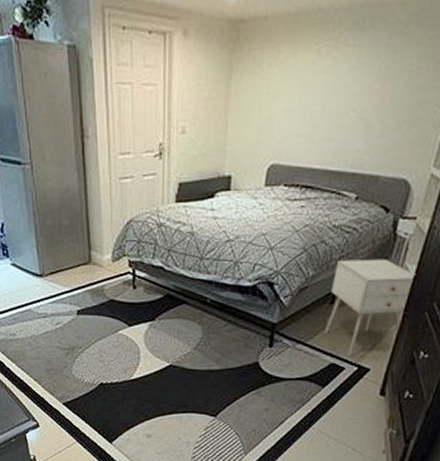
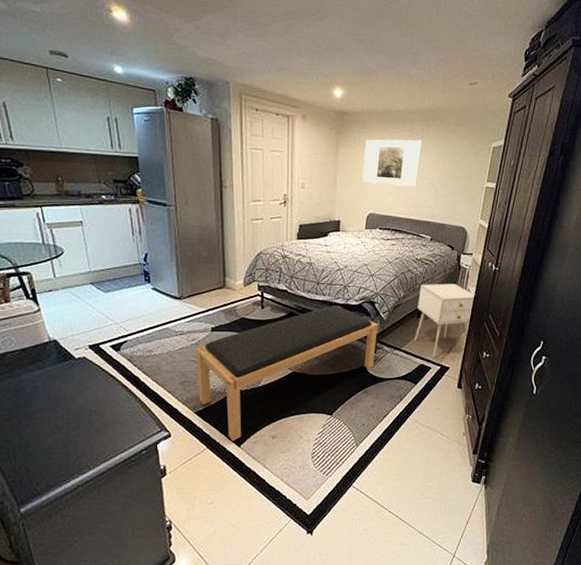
bench: none [61,286,277,437] -> present [196,305,378,442]
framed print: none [263,51,354,125] -> present [362,139,423,188]

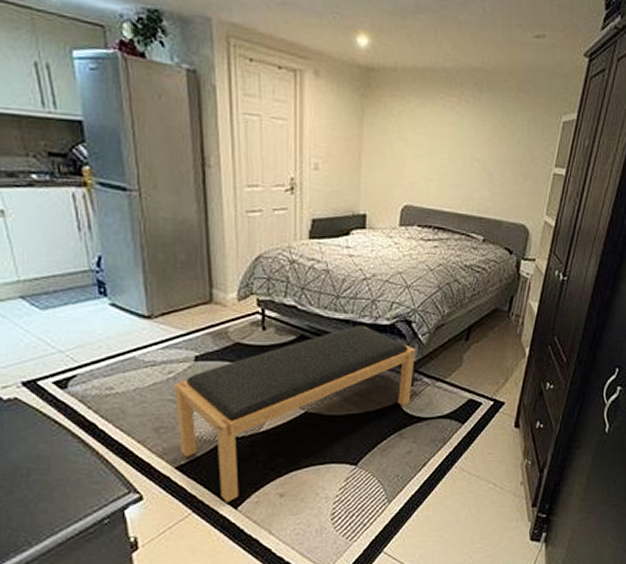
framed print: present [362,139,423,188] -> none [395,105,474,173]
nightstand: present [415,283,476,359] -> none [462,297,539,392]

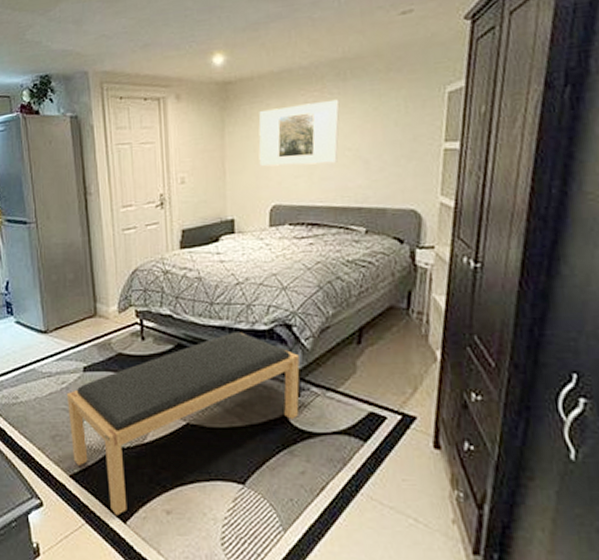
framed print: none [395,105,474,173] -> present [258,99,340,167]

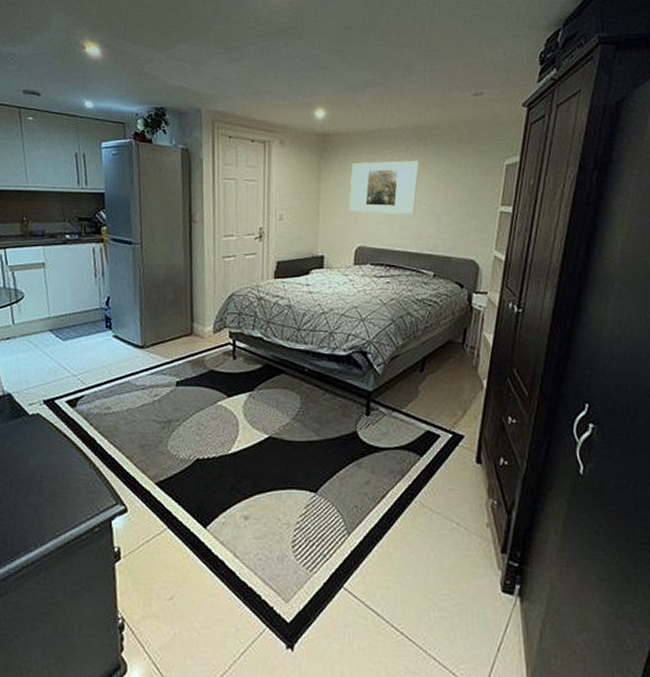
bench: present [67,332,300,516] -> none [158,356,371,521]

